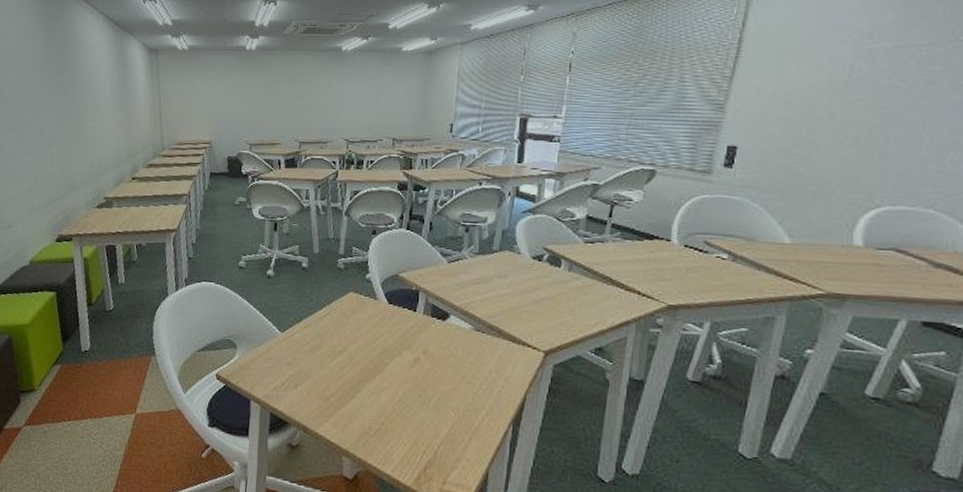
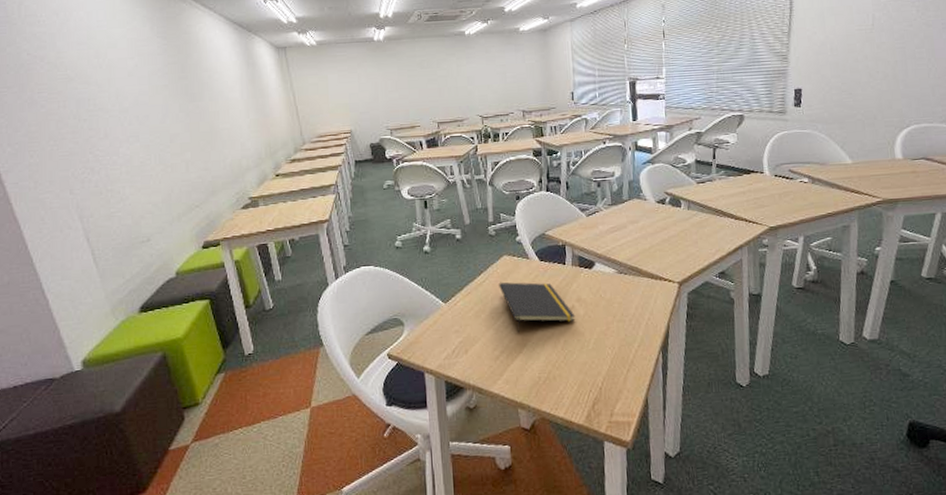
notepad: none [340,319,419,377] -> present [499,282,576,333]

